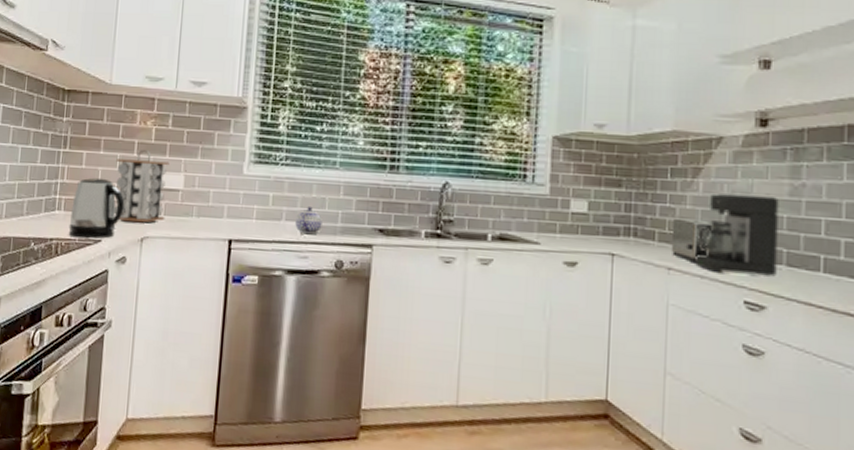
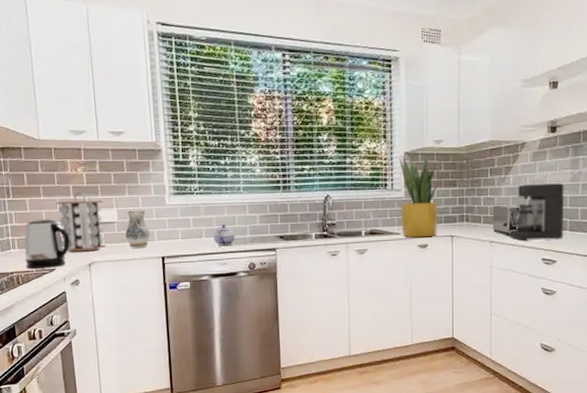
ceramic pitcher: none [189,177,219,225] -> present [125,210,150,248]
planter: none [542,138,605,253] -> present [399,152,444,238]

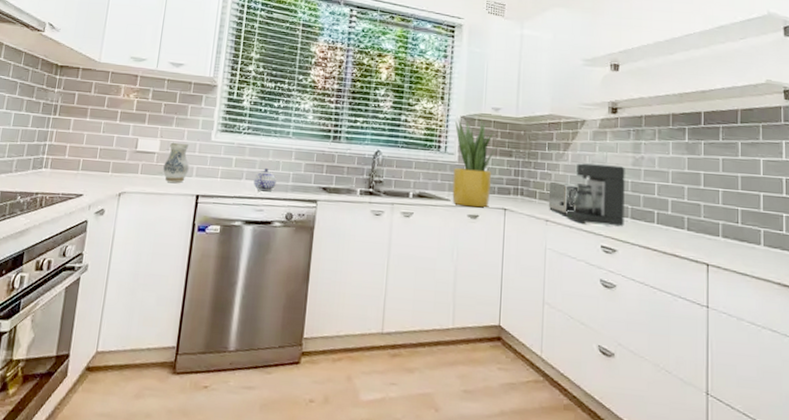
kettle: present [24,219,71,270] -> none [52,140,106,194]
spice rack: present [56,191,107,252] -> none [96,117,148,181]

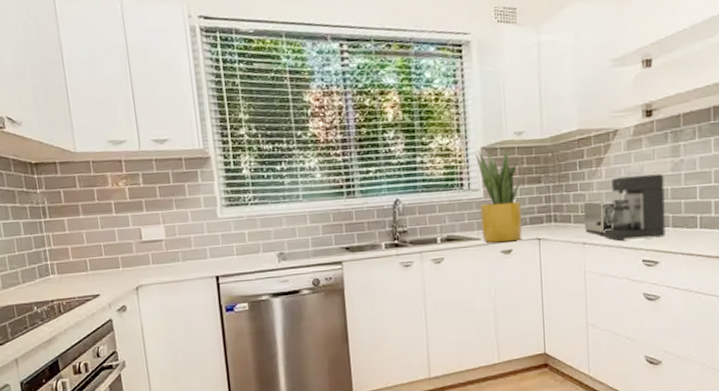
ceramic pitcher: present [163,142,189,183] -> none [174,225,202,268]
teapot: present [253,167,277,192] -> none [271,236,296,262]

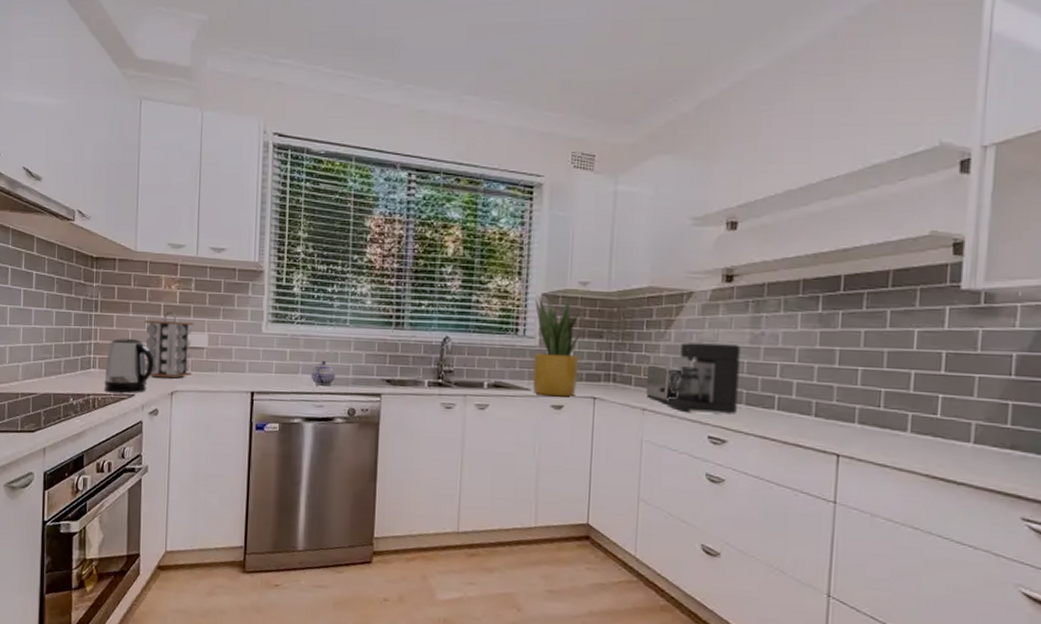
kettle: none [64,239,115,297] -> present [104,338,154,394]
spice rack: none [97,208,155,275] -> present [145,311,194,379]
teapot: none [271,236,296,262] -> present [311,360,335,386]

